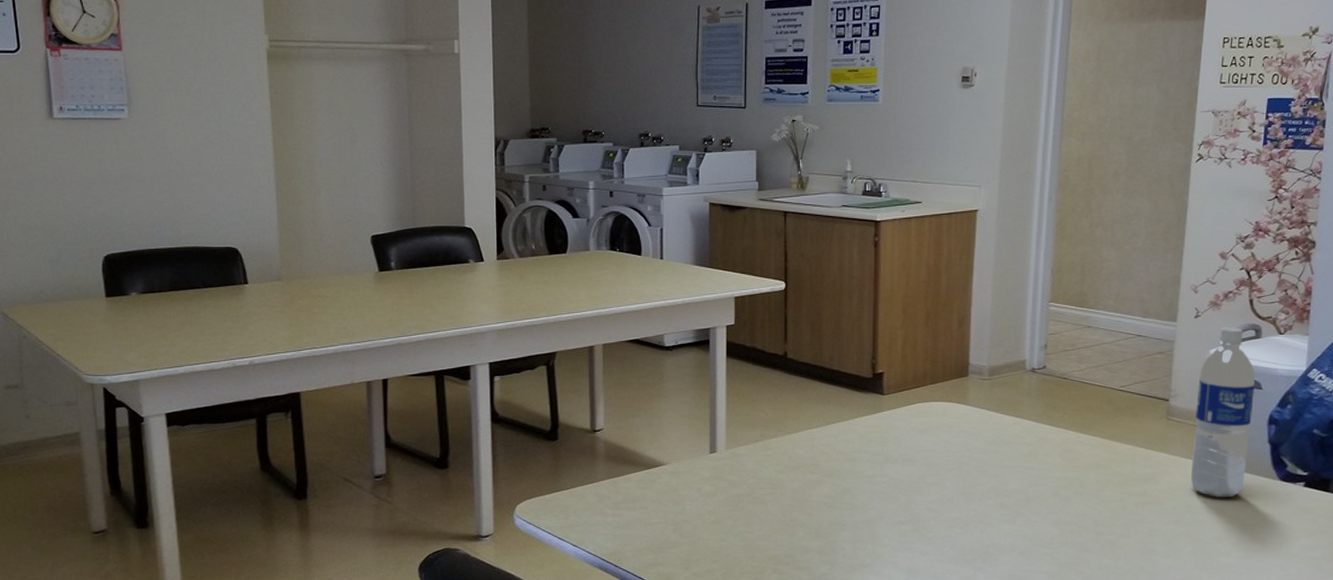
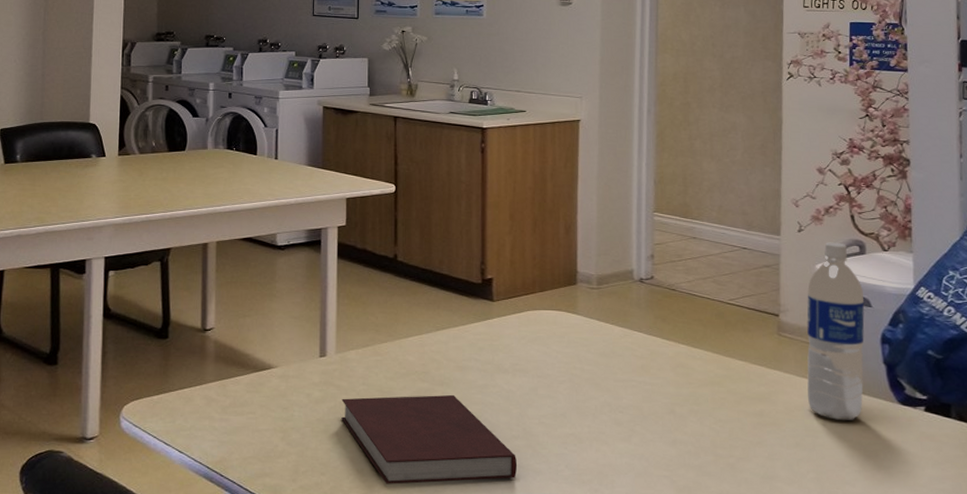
notebook: none [732,485,904,569] -> present [341,394,518,484]

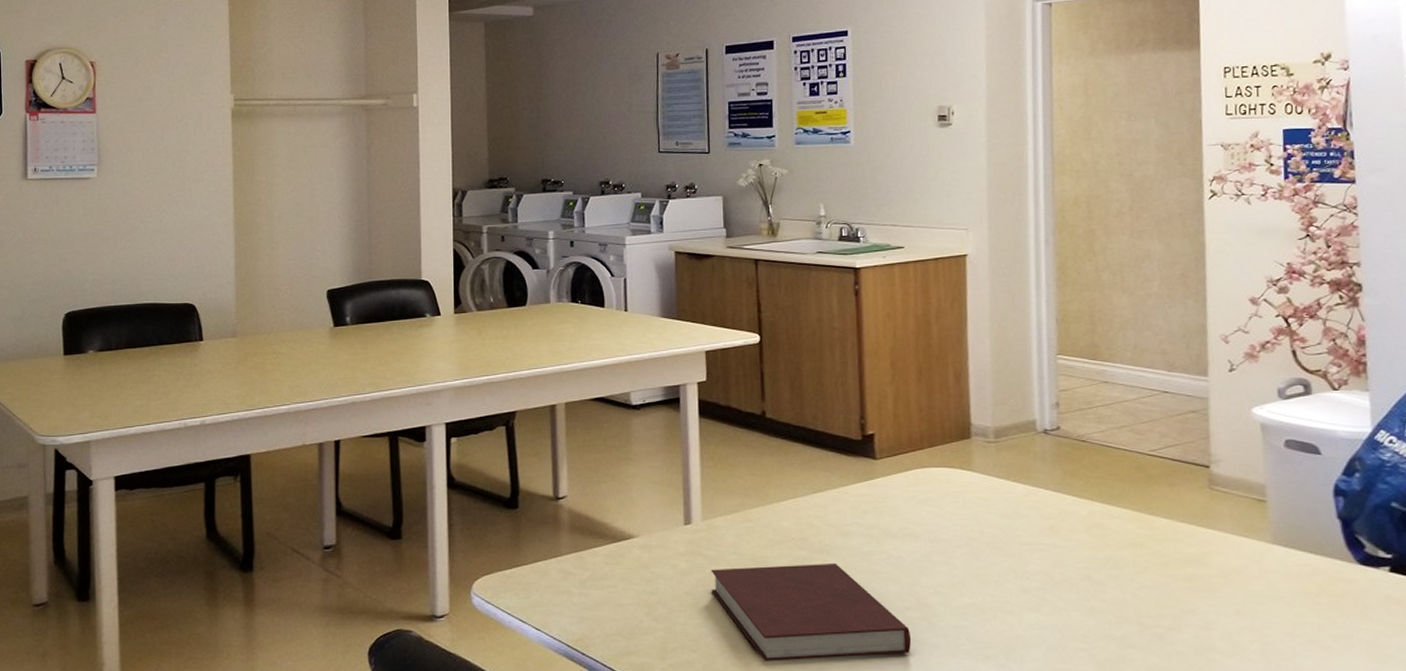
water bottle: present [807,242,865,420] -> none [1242,382,1314,583]

